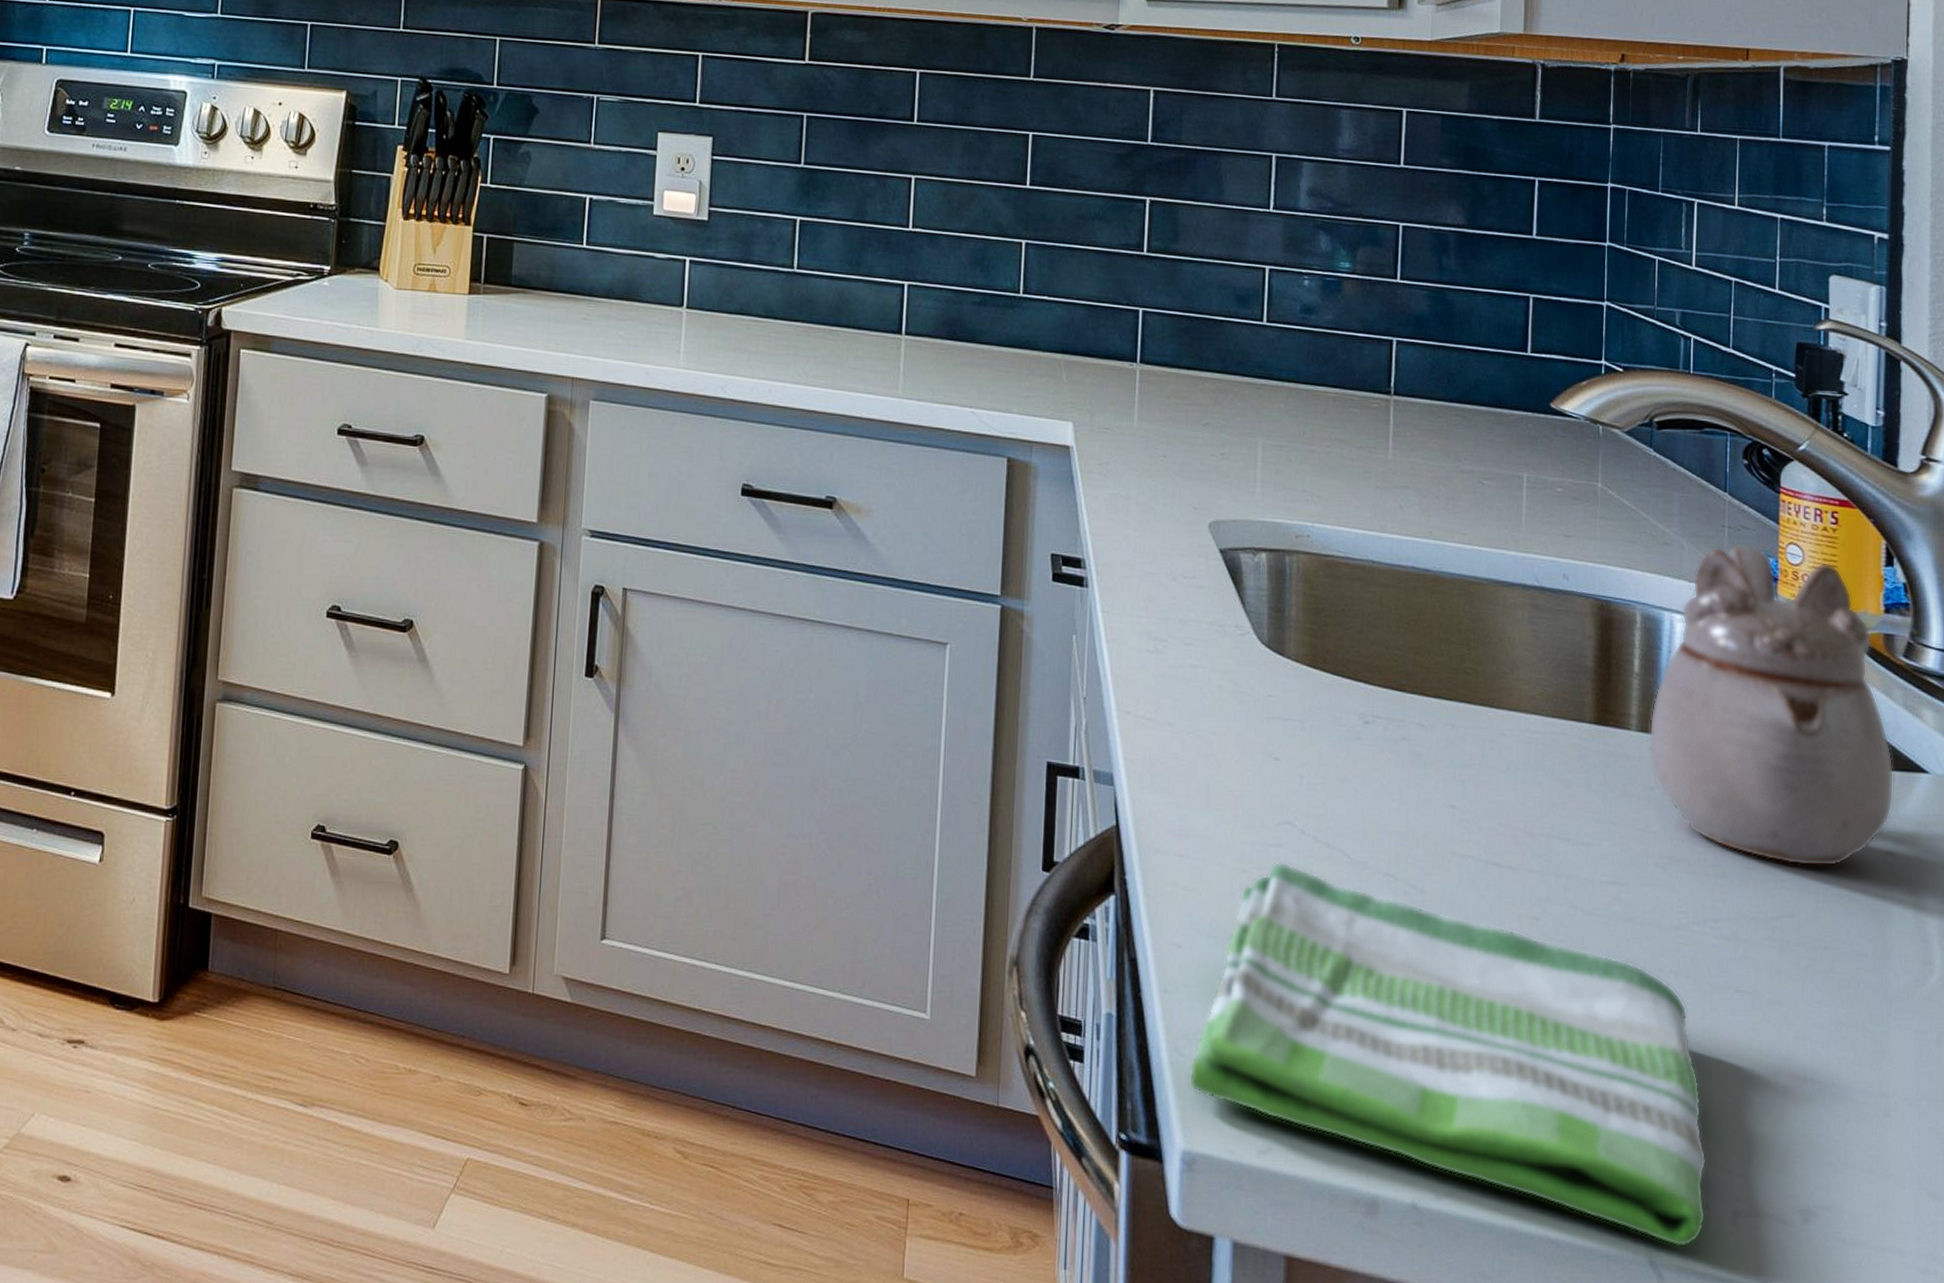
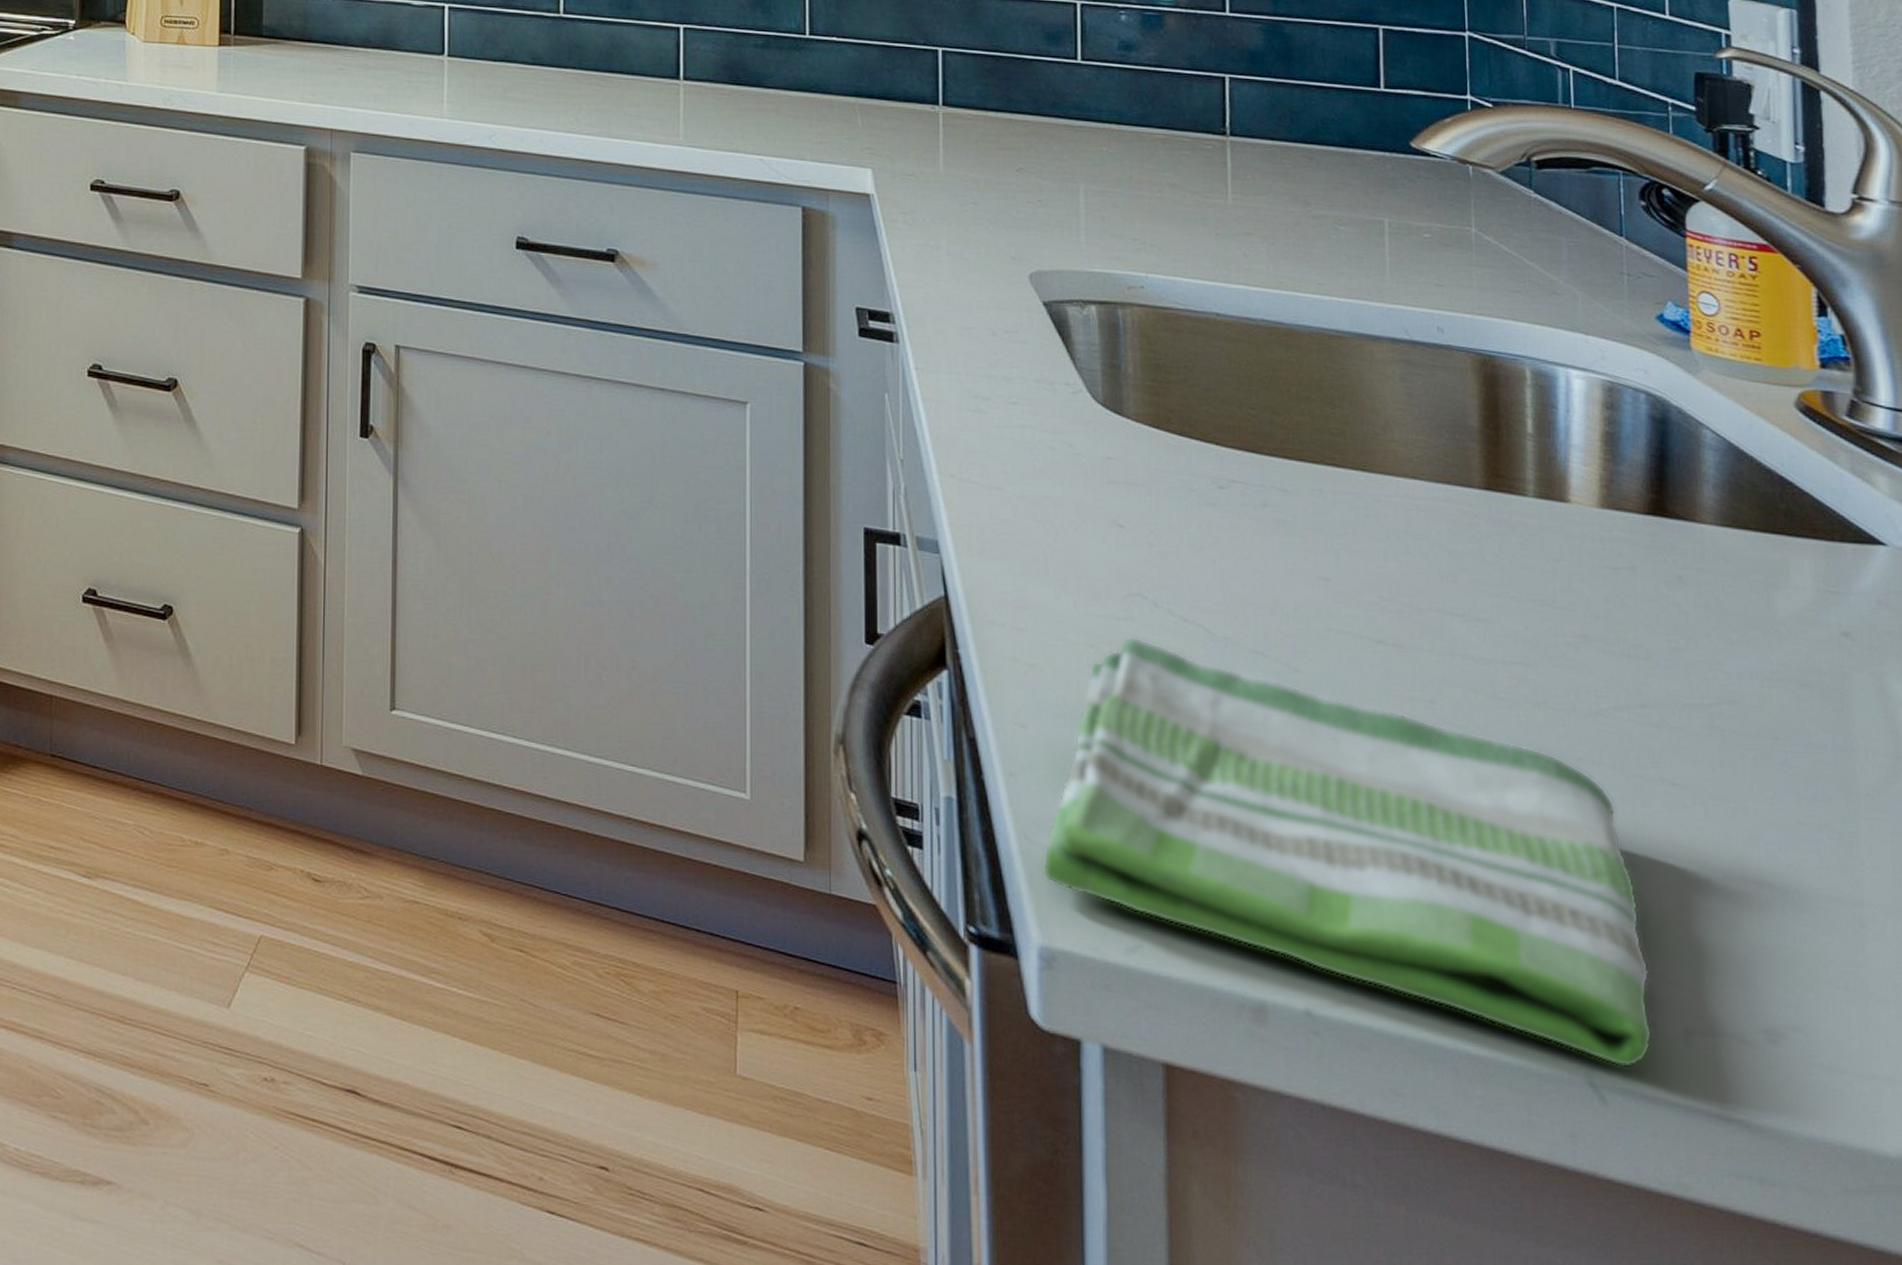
teapot: present [1648,544,1894,867] -> none [1549,293,1846,649]

